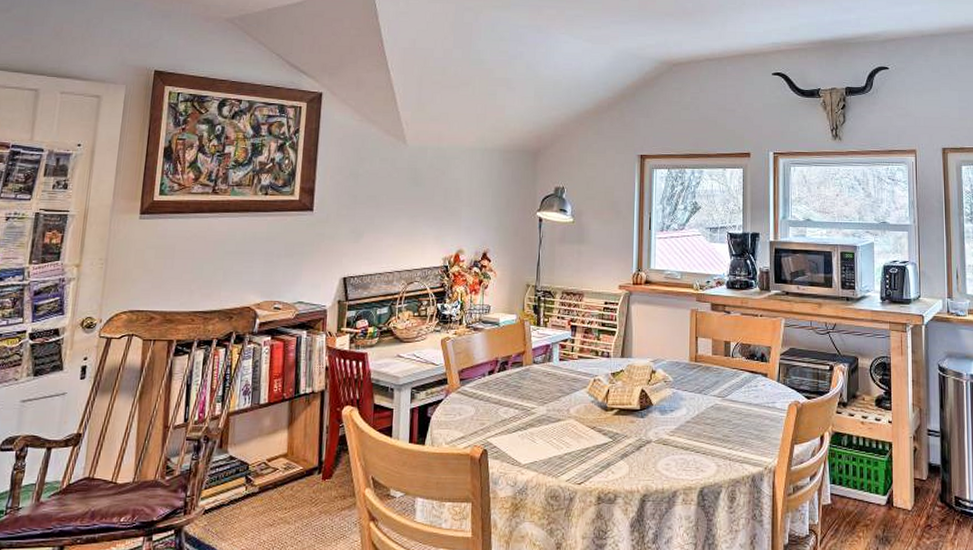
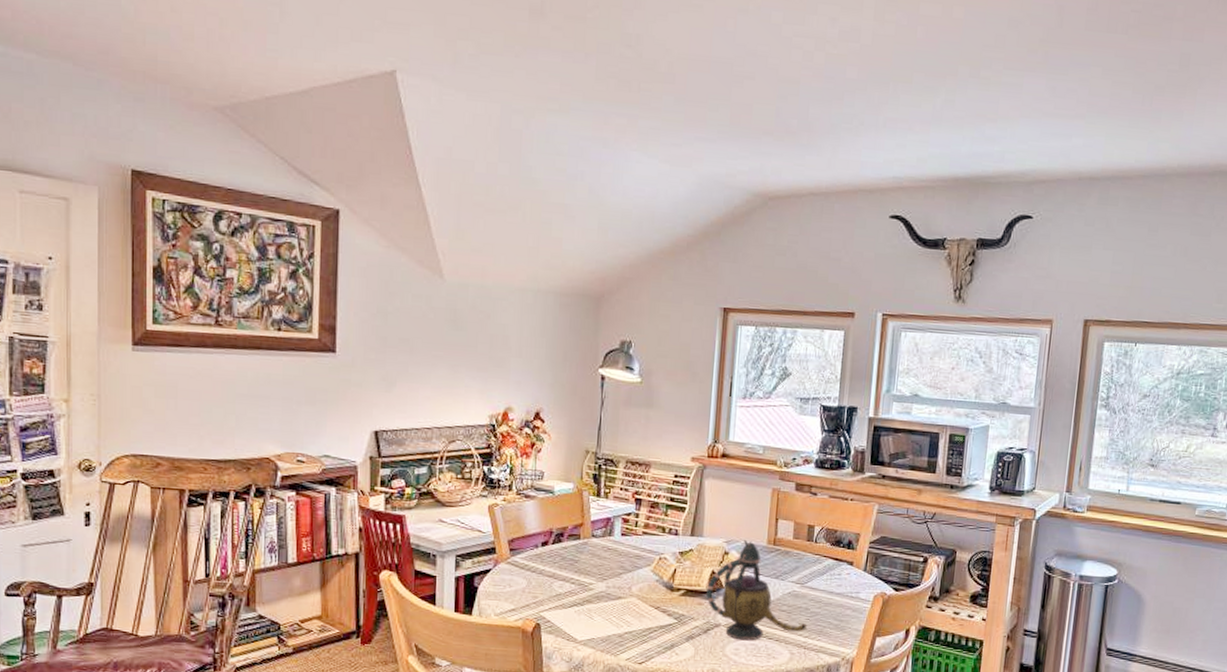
teapot: none [637,359,730,455] -> present [706,540,806,641]

